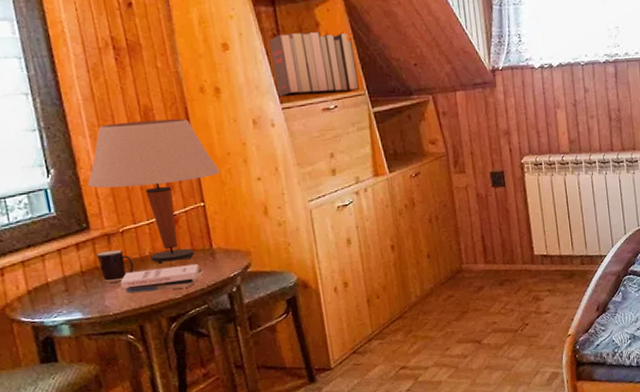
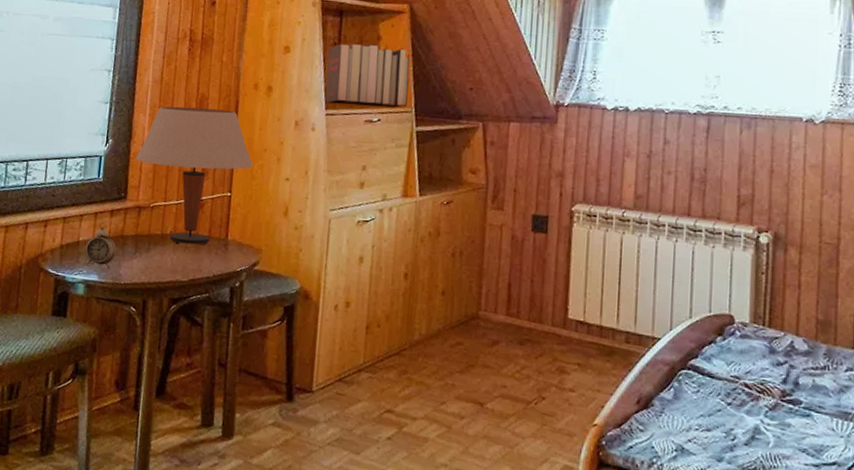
alarm clock: none [57,256,96,304] -> present [85,221,117,267]
mug: present [96,249,134,283] -> none [124,221,154,254]
books: present [120,264,204,293] -> none [137,246,214,273]

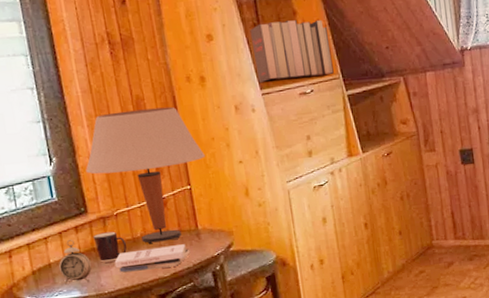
mug: none [124,221,154,254] -> present [93,231,127,263]
books: none [137,246,214,273] -> present [114,244,191,272]

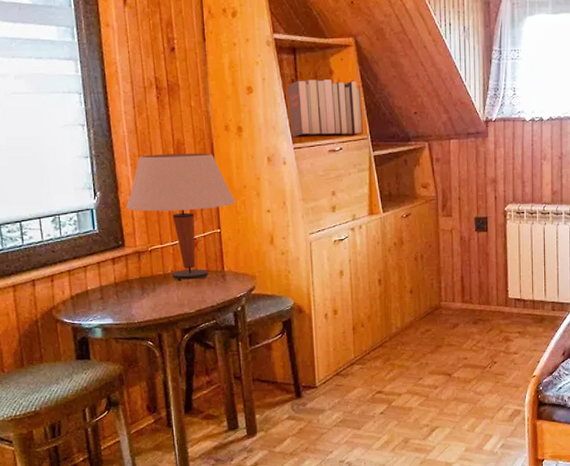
alarm clock: present [58,239,92,284] -> none [94,269,125,310]
mug: present [93,231,127,263] -> none [128,266,157,294]
books: present [114,244,191,272] -> none [145,284,215,305]

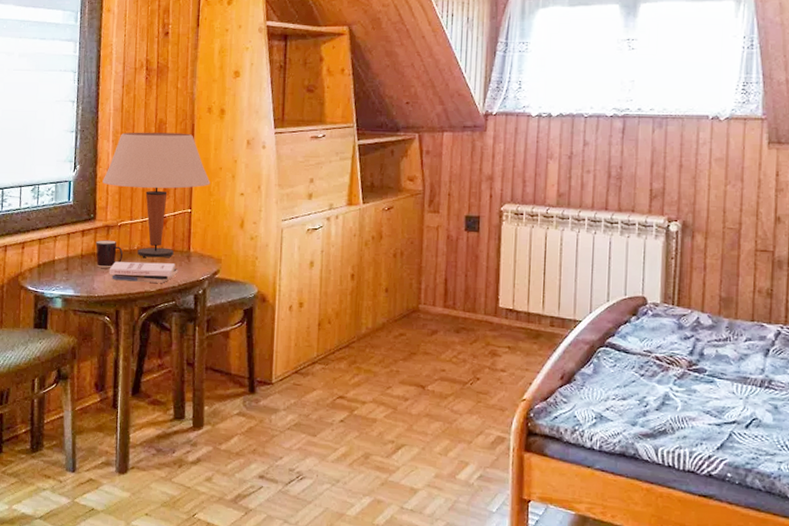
mug: none [128,266,157,294] -> present [95,240,123,268]
books: none [145,284,215,305] -> present [109,261,179,283]
books: present [287,78,363,138] -> none [274,65,351,124]

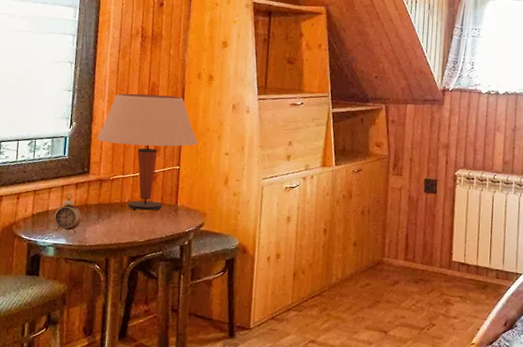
alarm clock: none [60,241,90,282] -> present [54,193,82,232]
mug: present [95,240,123,268] -> none [88,192,114,219]
books: present [109,261,179,283] -> none [100,213,166,234]

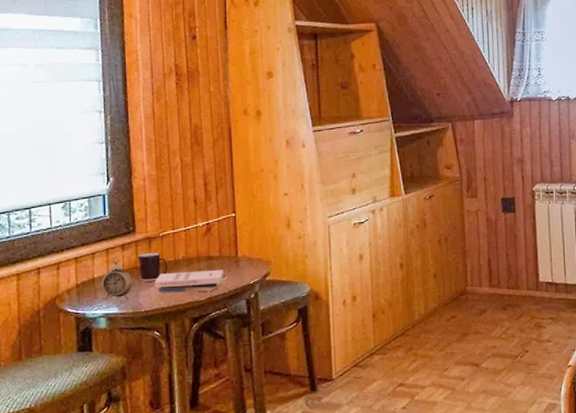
mug: none [88,192,114,219] -> present [137,252,167,282]
table lamp: present [97,93,198,211] -> none [139,137,253,268]
books: none [100,213,166,234] -> present [154,270,228,293]

